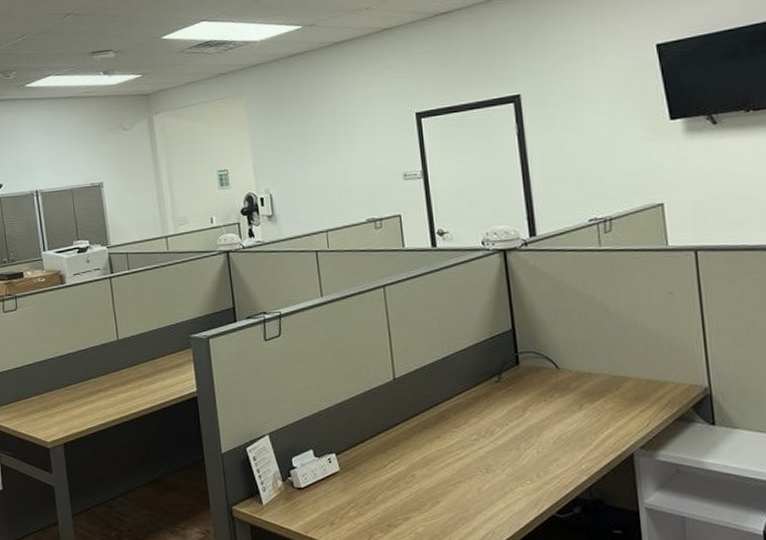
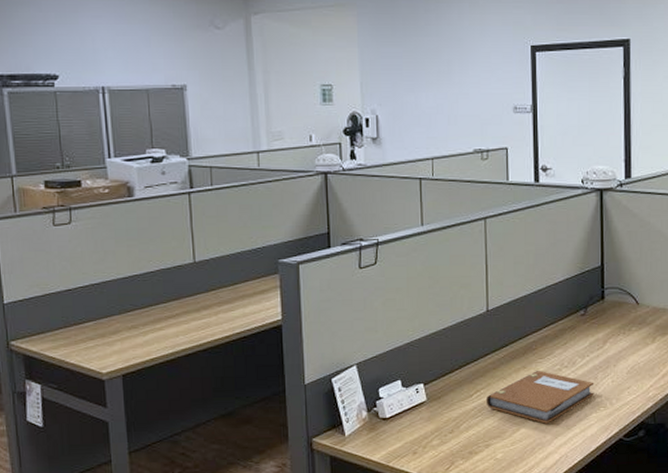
notebook: none [400,441,518,497] -> present [485,371,594,424]

